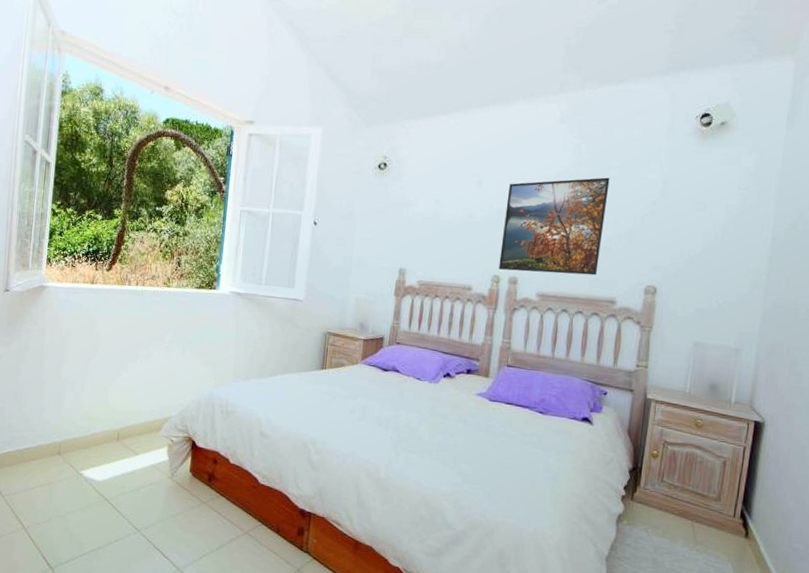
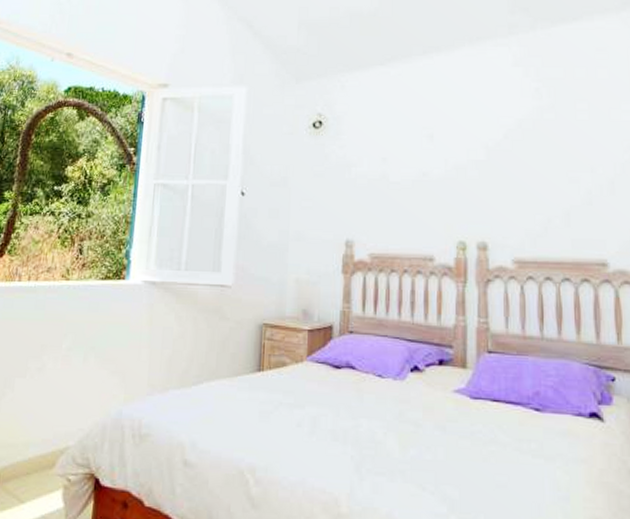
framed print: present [499,177,610,276] -> none [463,122,581,235]

